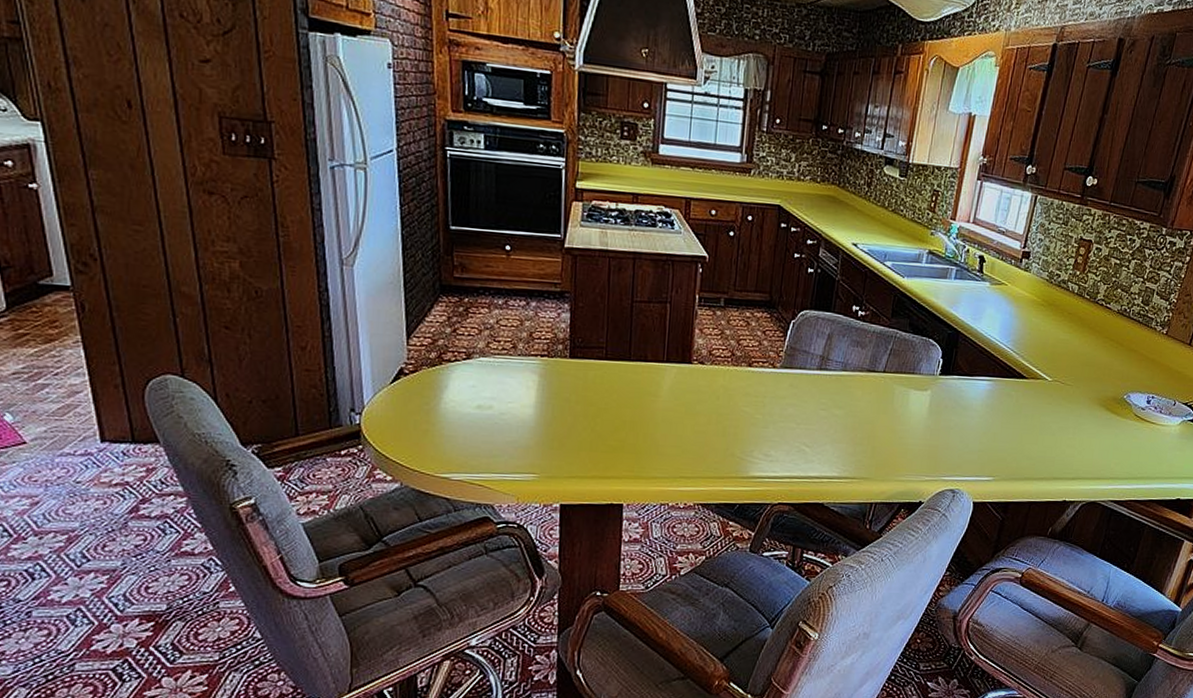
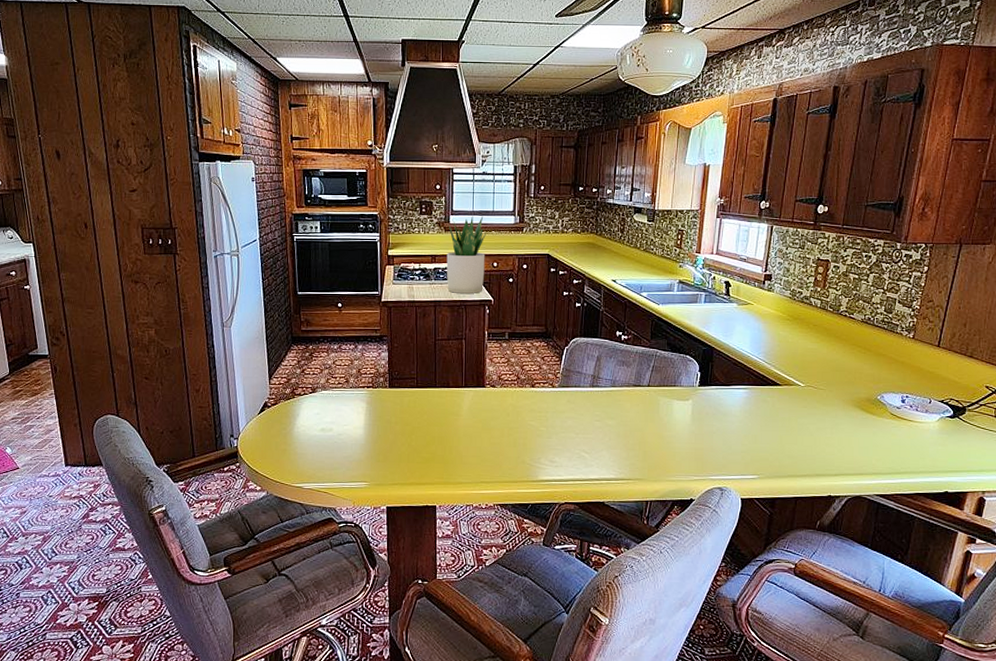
planter: none [650,147,705,247] -> present [446,216,487,293]

